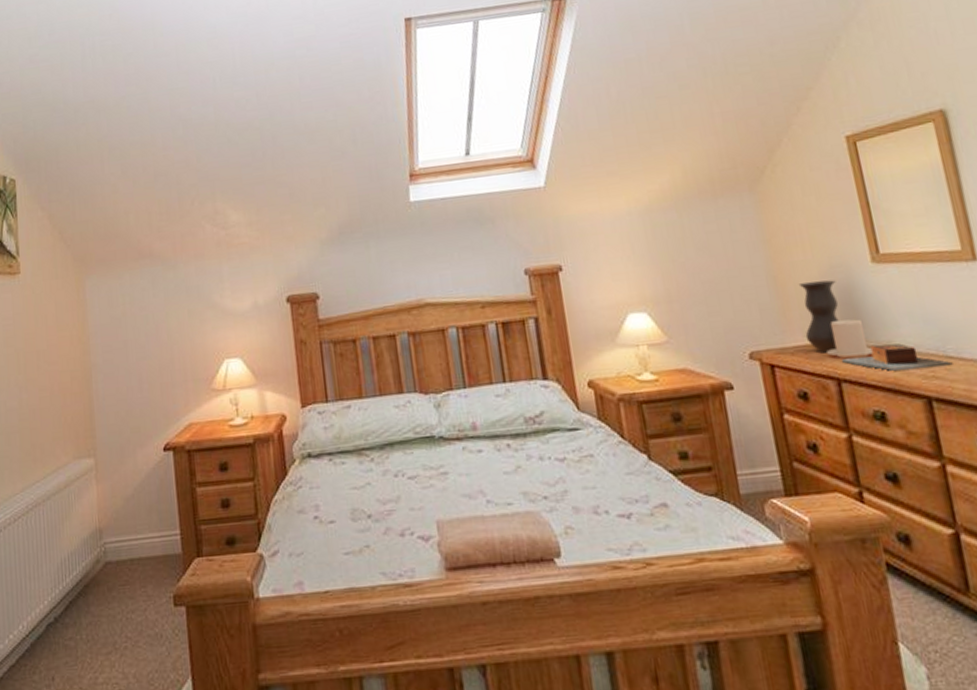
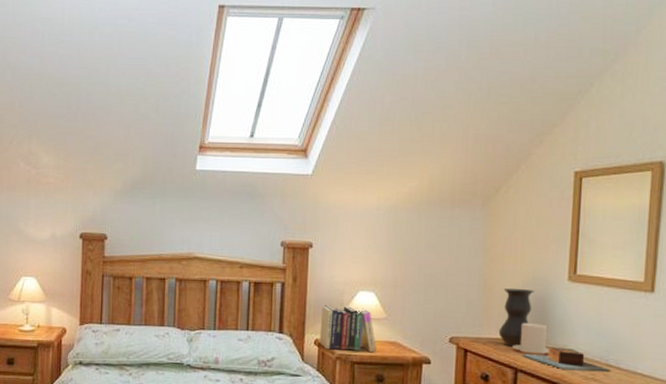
books: none [588,334,665,391] -> present [319,305,376,353]

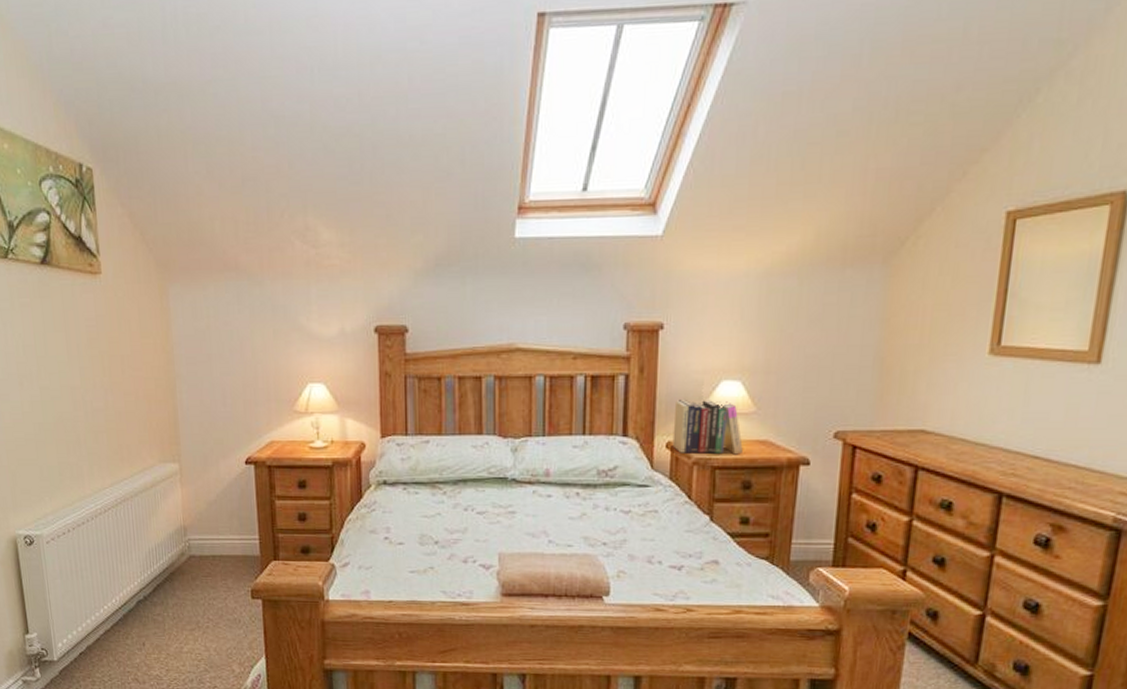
vase: present [498,289,535,347] -> none [896,368,945,440]
candle: present [512,323,549,355] -> none [913,410,960,448]
wooden box: present [522,346,611,373] -> none [924,437,1037,466]

